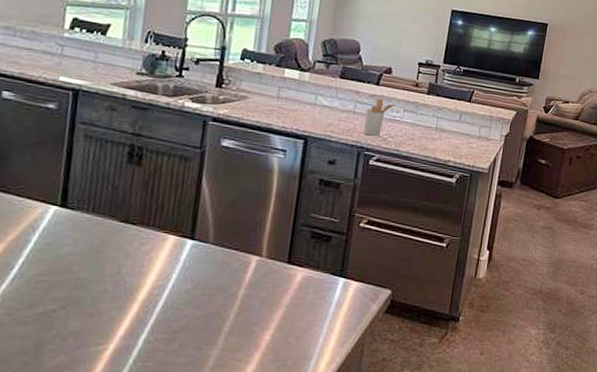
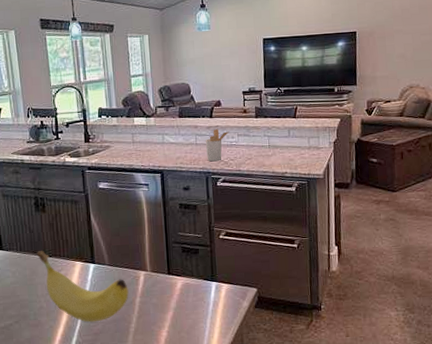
banana: none [115,215,233,316] -> present [36,251,129,322]

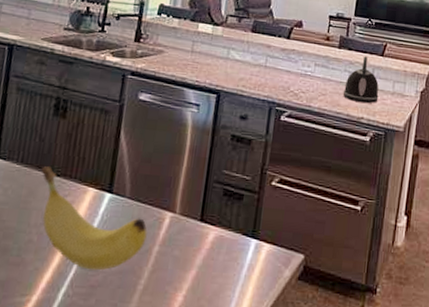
utensil holder: present [205,129,229,162] -> none [275,53,306,91]
kettle: none [266,120,297,161] -> present [343,56,379,104]

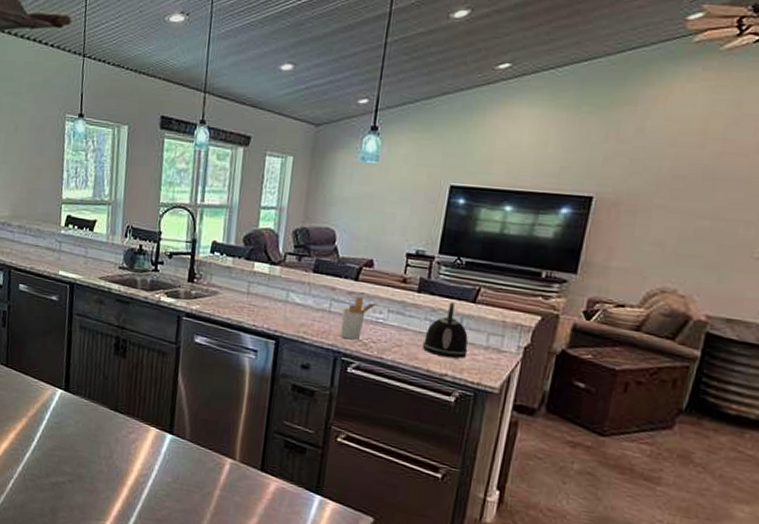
banana: present [41,166,148,271] -> none [106,403,208,507]
utensil holder: none [275,53,306,91] -> present [340,296,378,340]

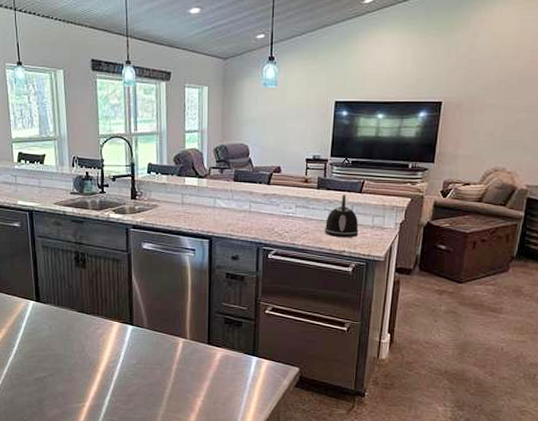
utensil holder: present [340,296,378,340] -> none [259,197,287,232]

